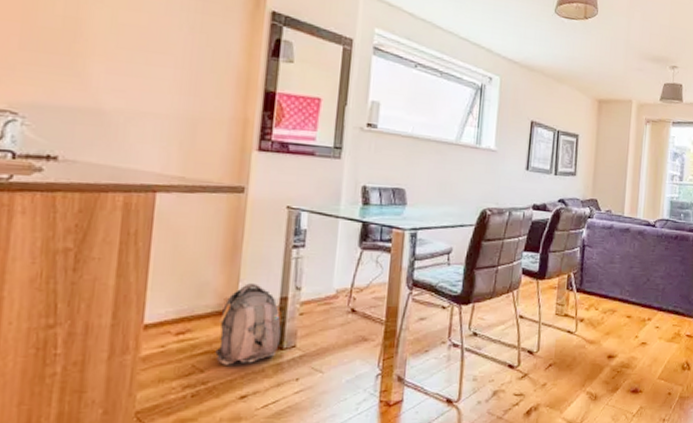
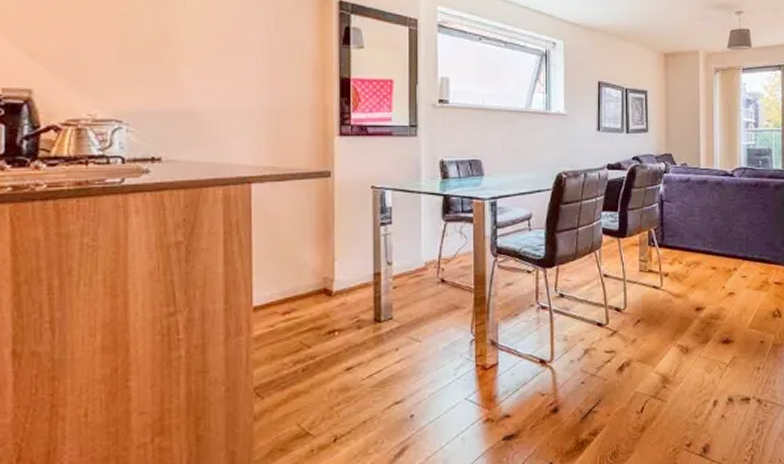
backpack: present [215,283,281,367] -> none [319,262,377,341]

